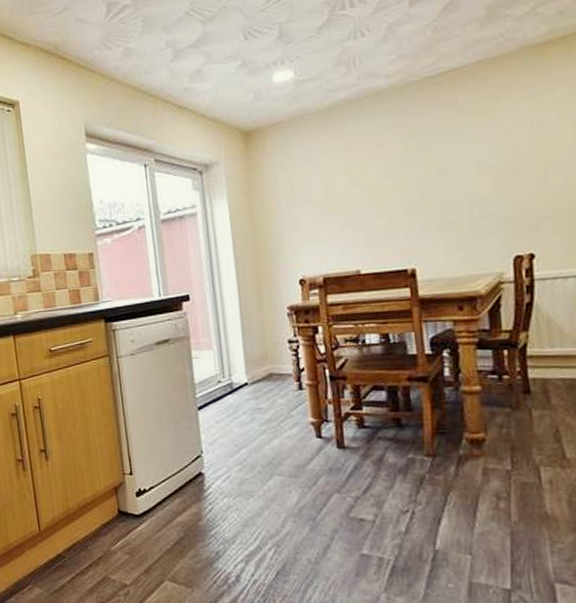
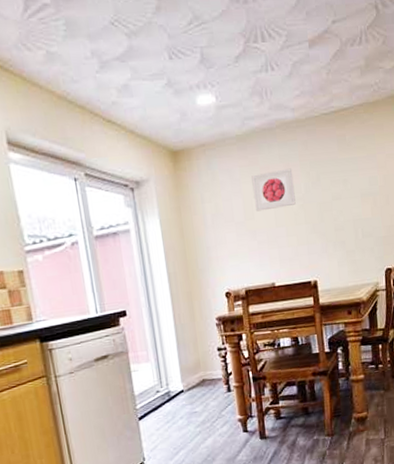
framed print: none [334,141,389,191] -> present [251,168,296,212]

